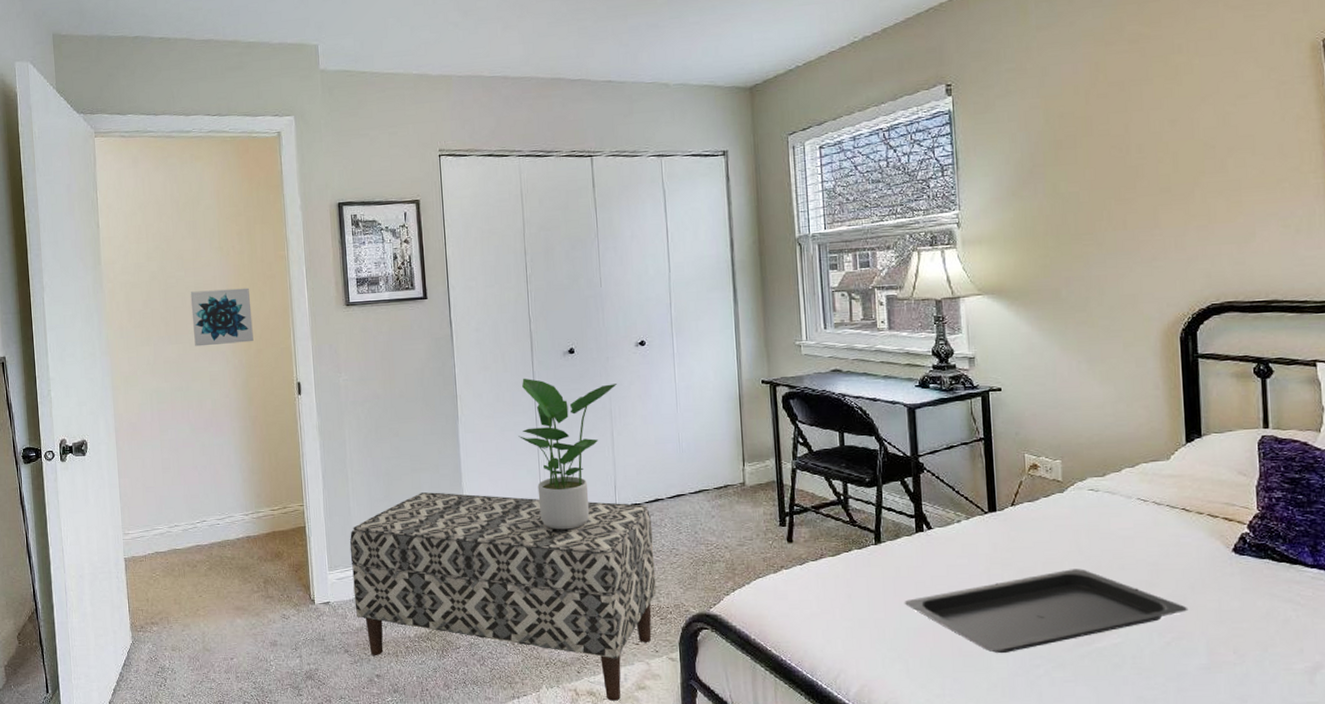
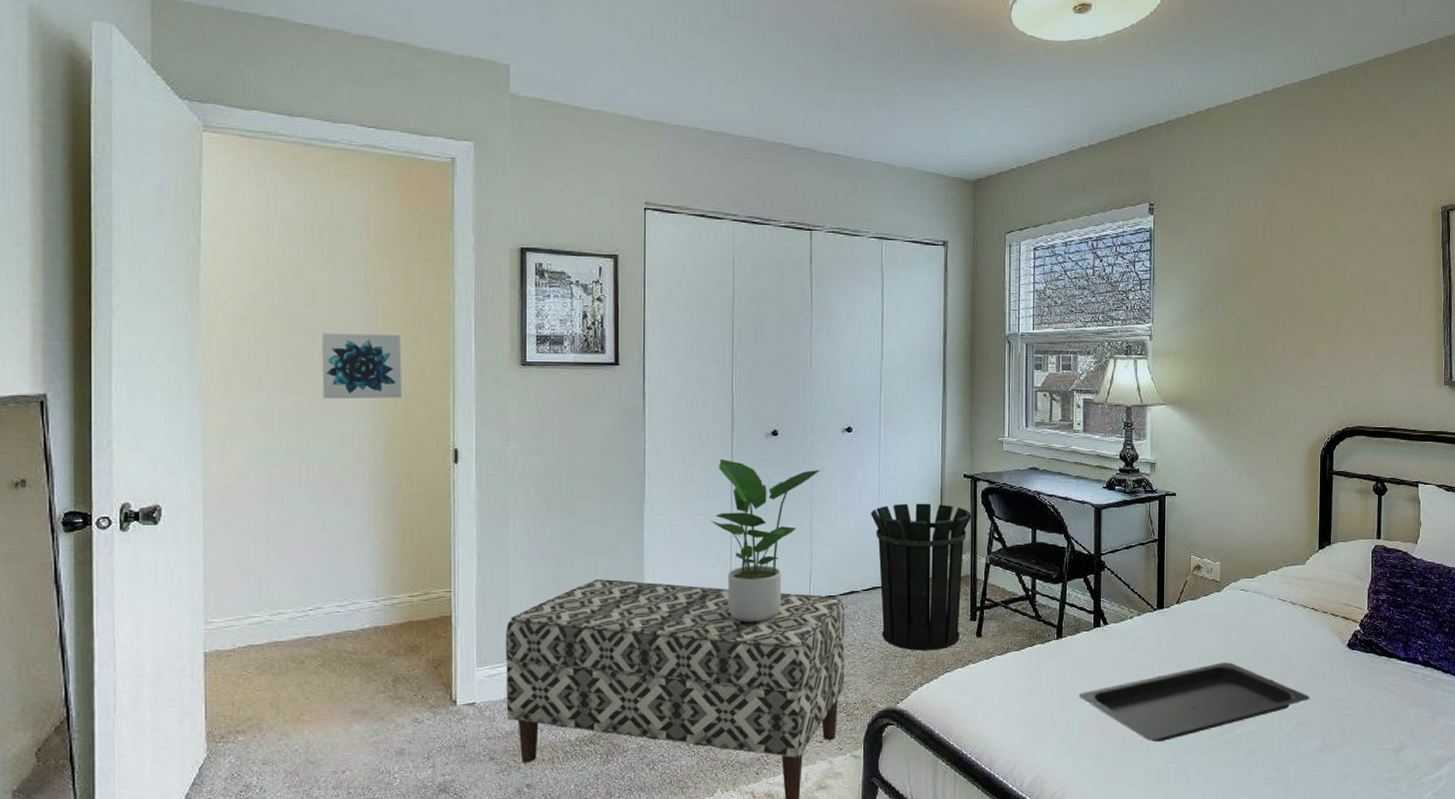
waste bin: none [670,410,774,557] -> present [871,503,973,651]

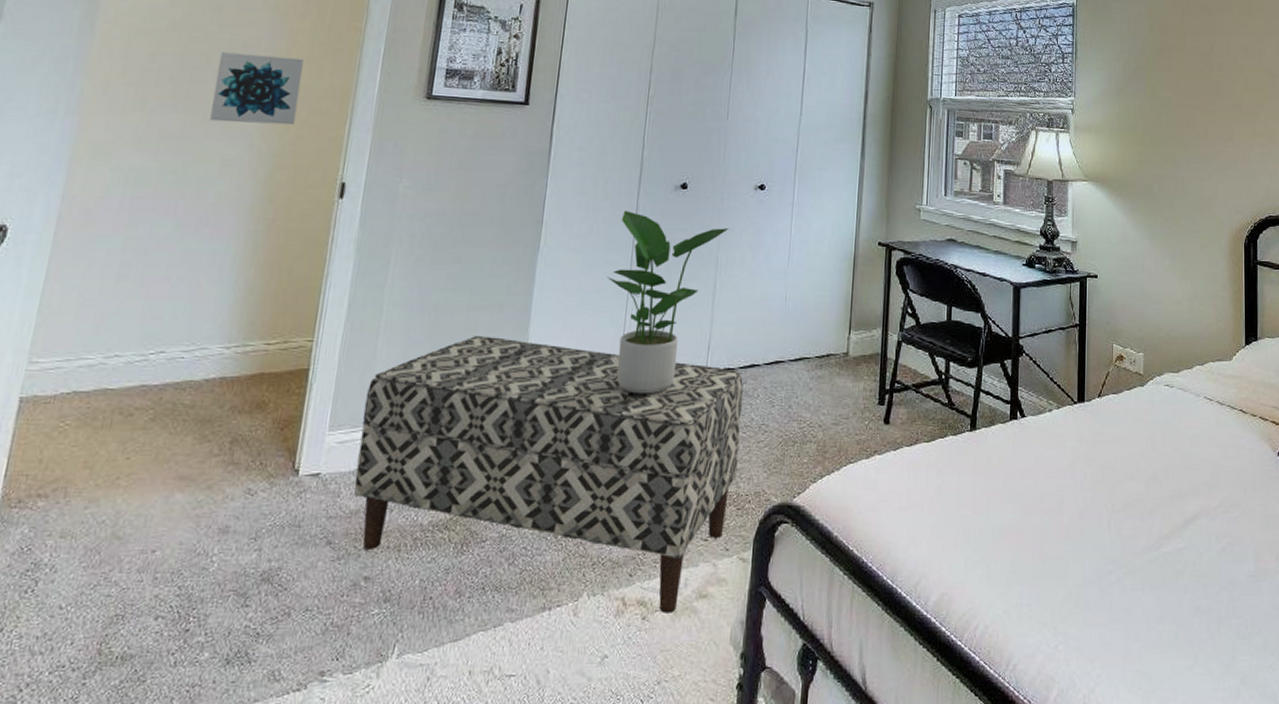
waste bin: present [871,503,973,651] -> none [779,269,886,437]
serving tray: present [1078,662,1311,742] -> none [992,467,1241,557]

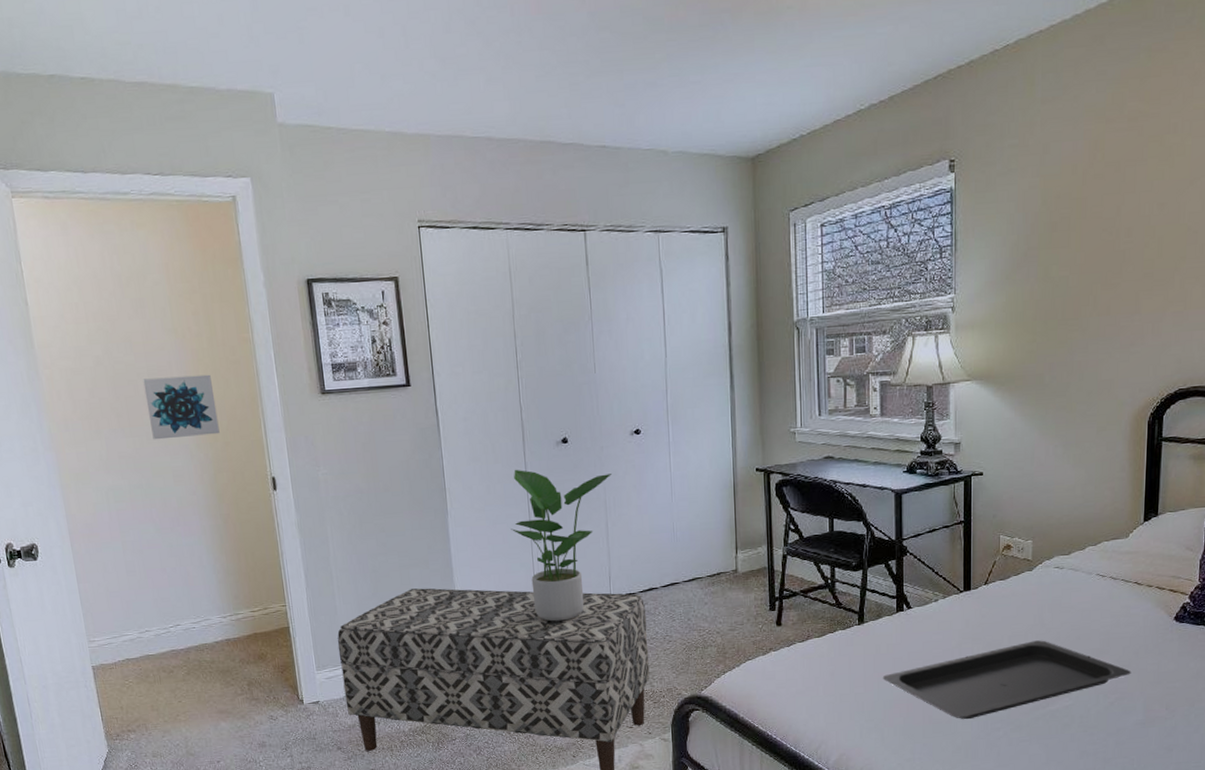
serving tray: none [992,467,1241,557] -> present [882,640,1132,719]

